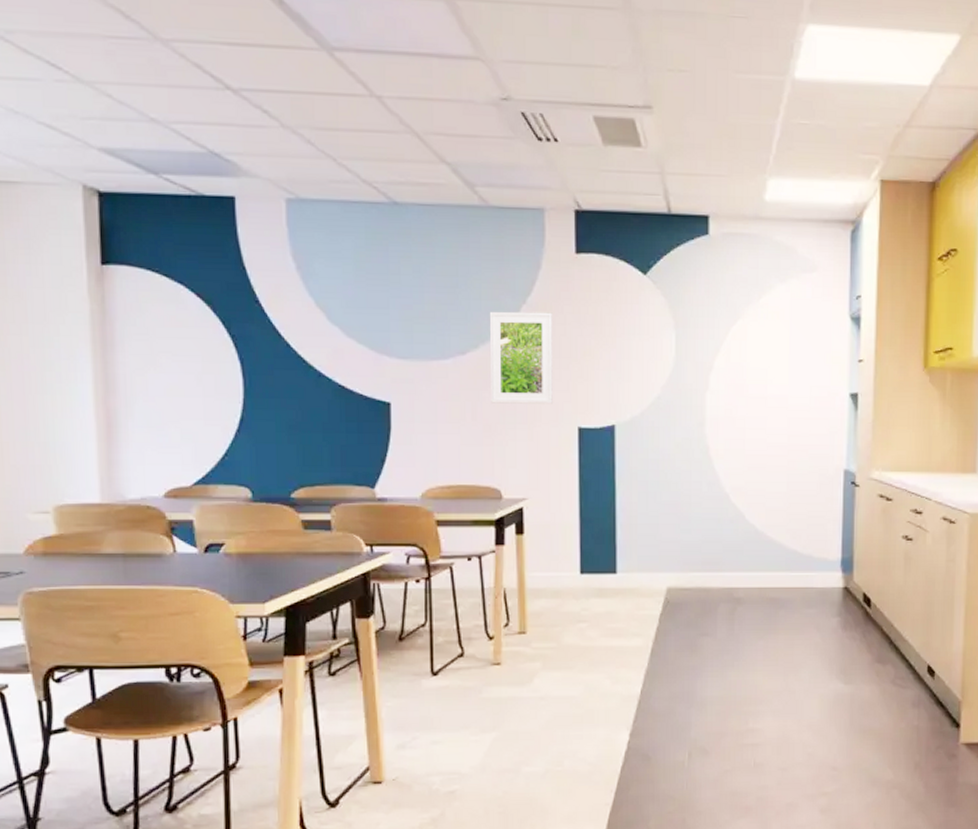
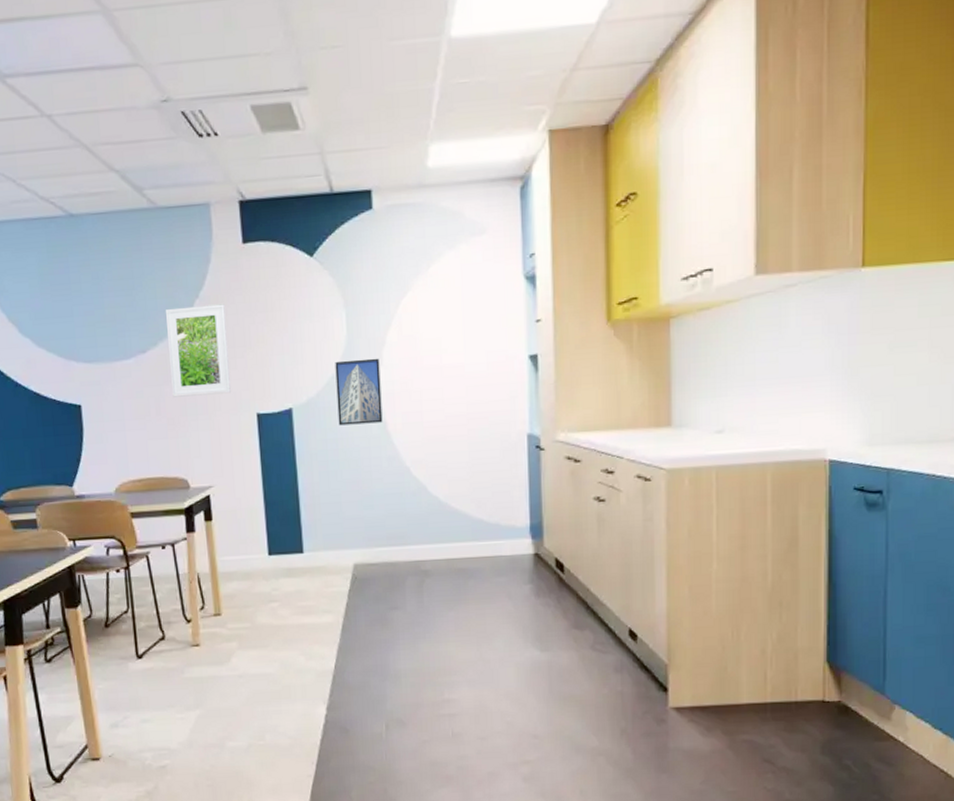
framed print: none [661,381,706,447] -> present [335,358,383,426]

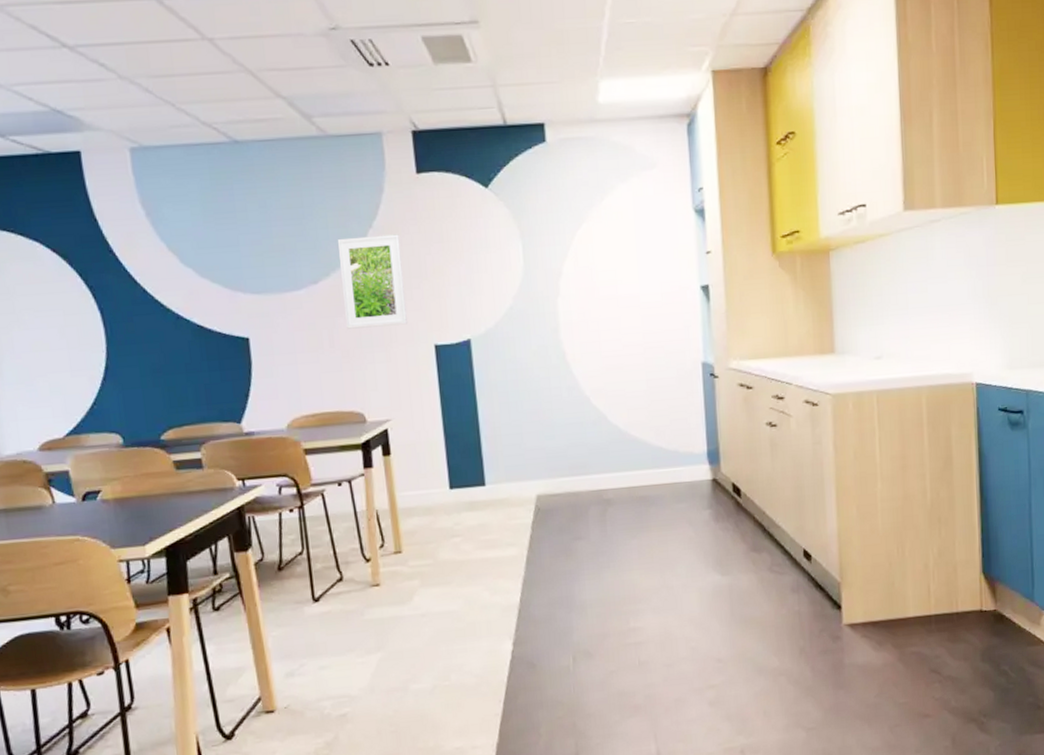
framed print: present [335,358,383,426] -> none [512,288,562,356]

